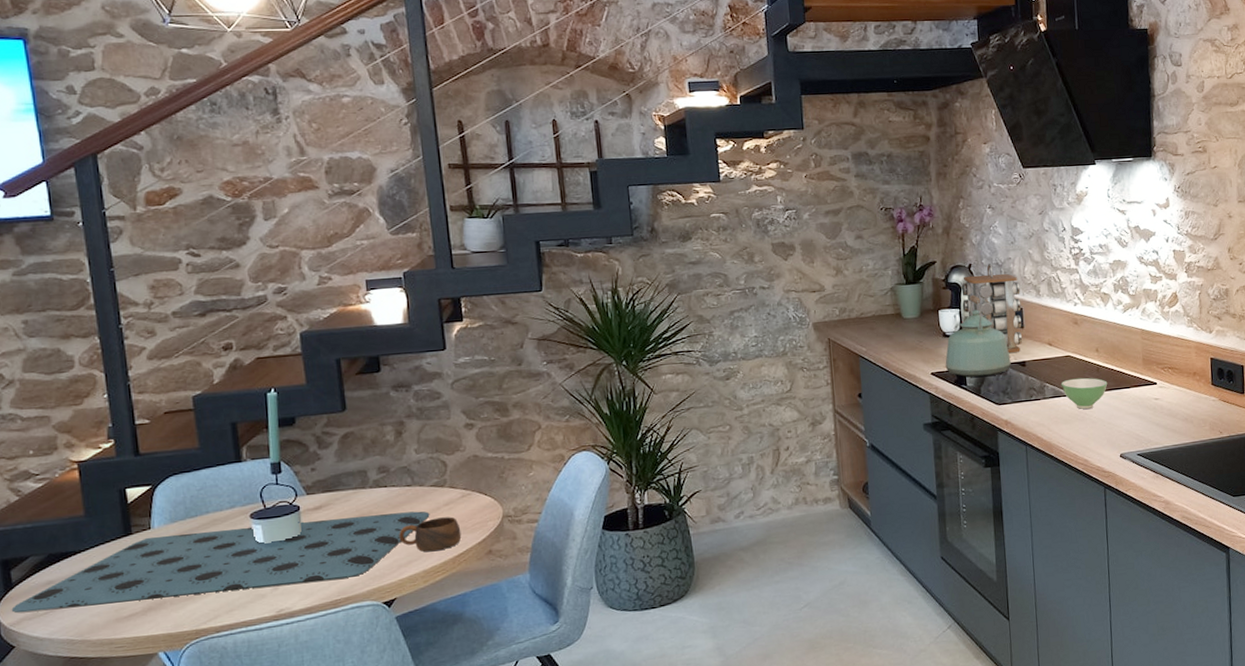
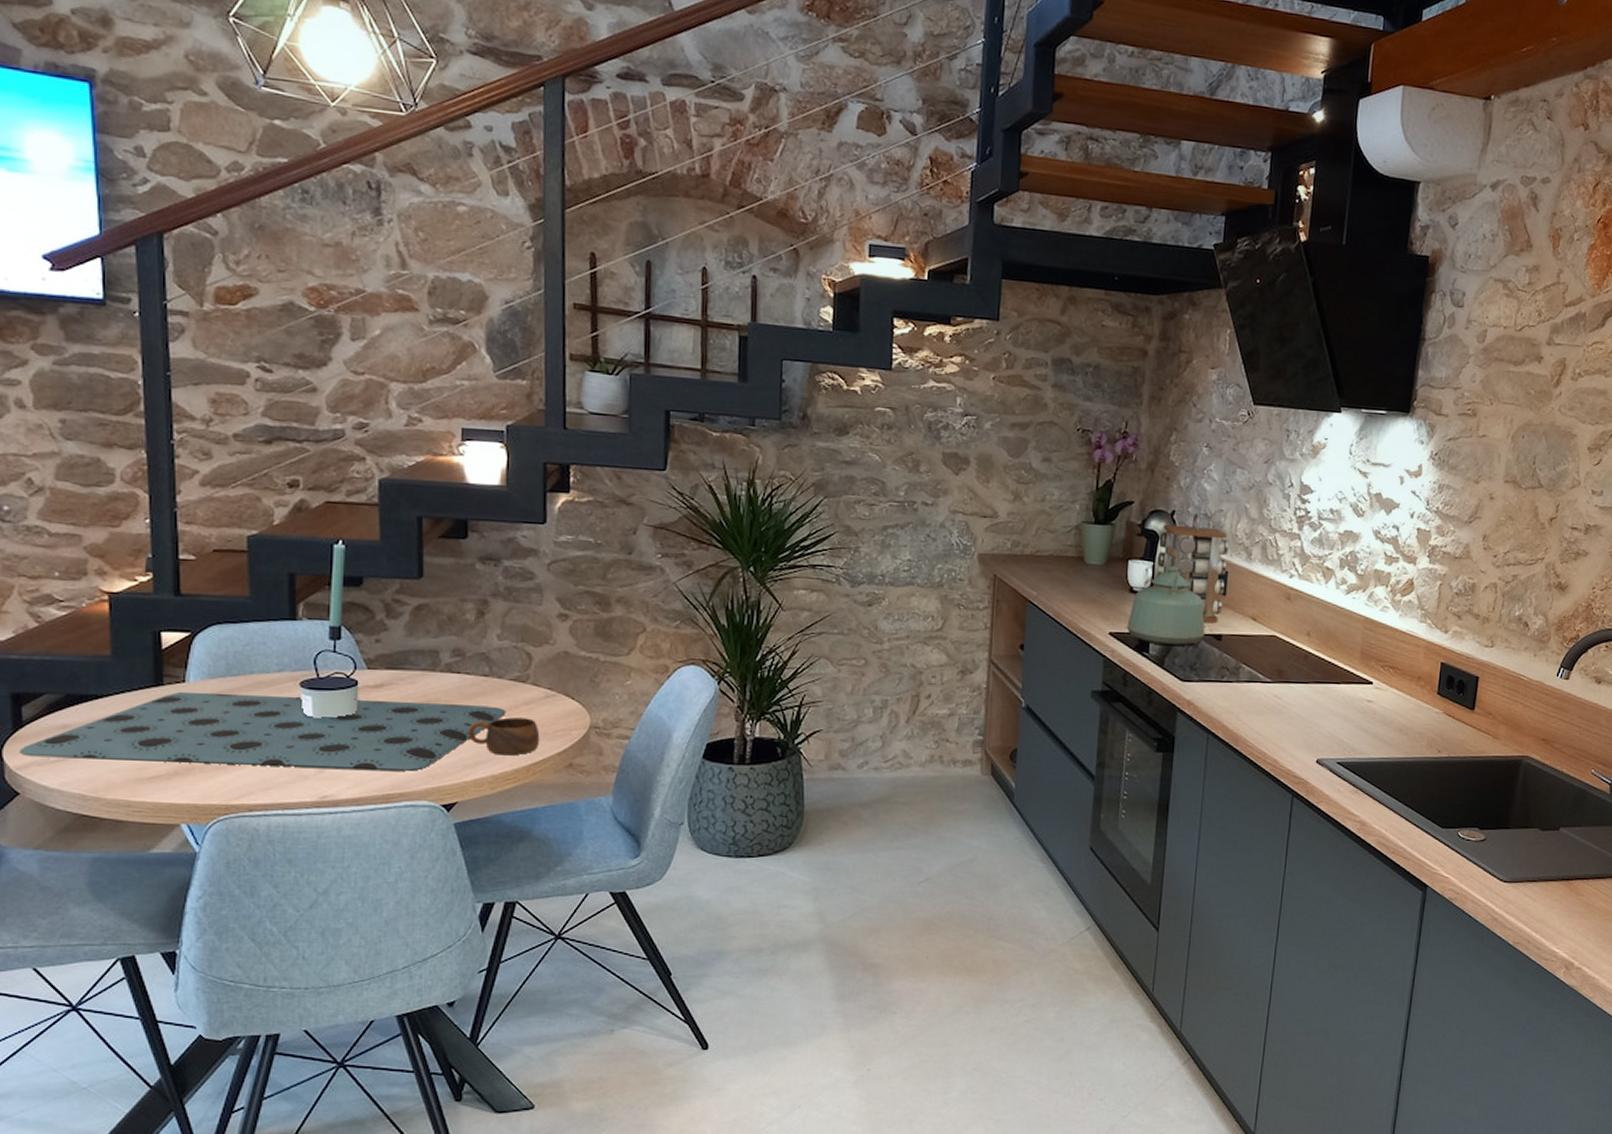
bowl: present [1061,377,1108,410] -> none [1259,663,1315,702]

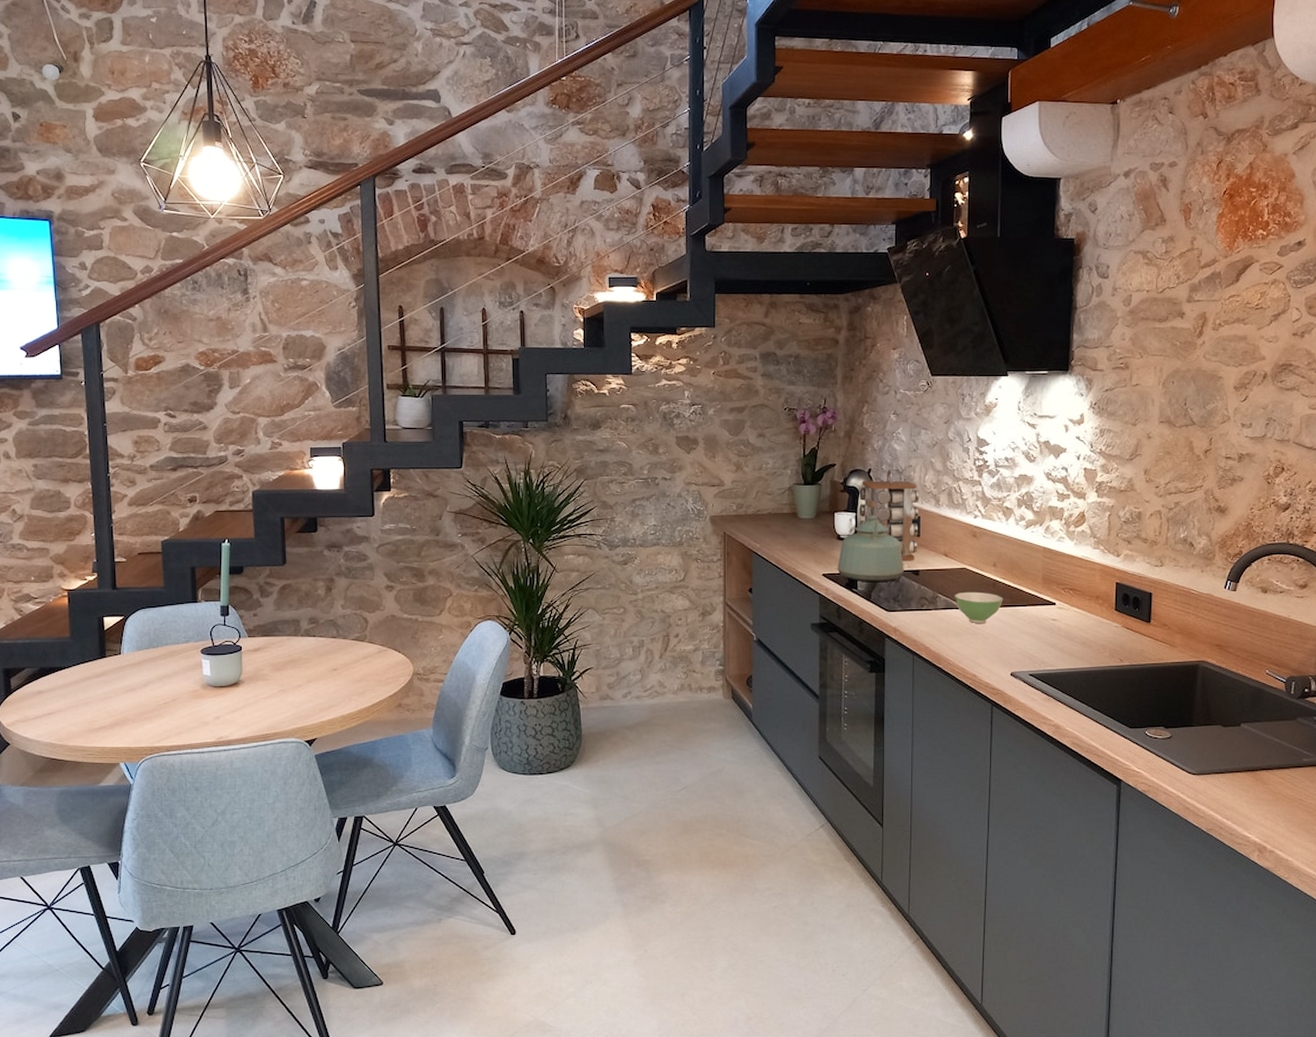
placemat: present [19,691,506,771] -> none [9,661,350,716]
cup: present [468,717,540,756] -> none [323,669,376,700]
bowl: none [1259,663,1315,702] -> present [954,591,1003,624]

